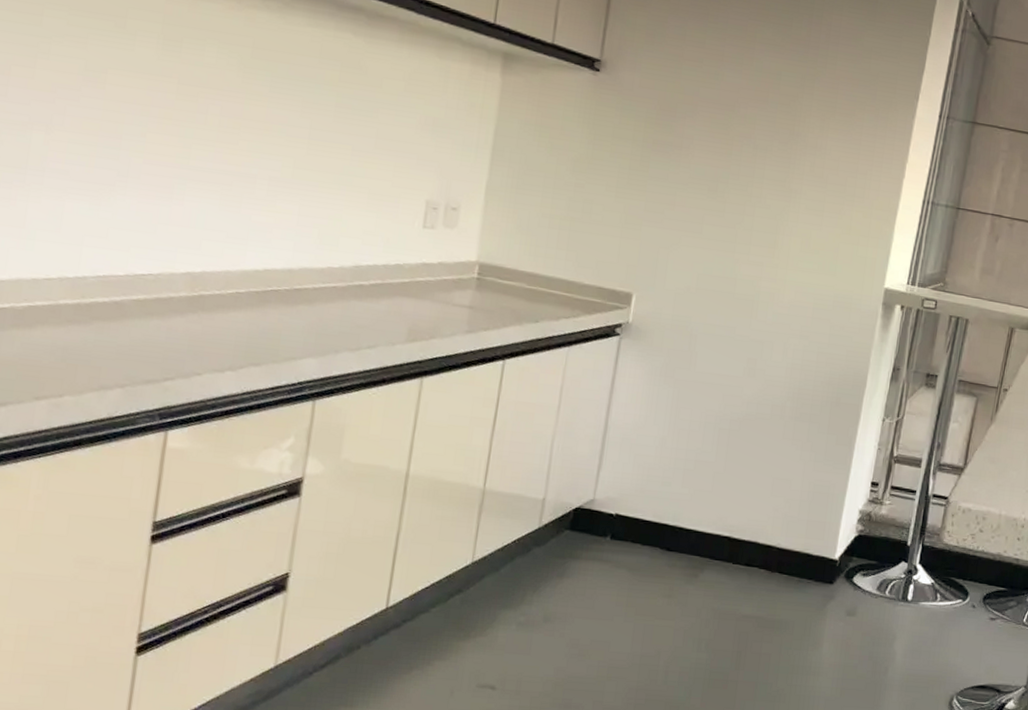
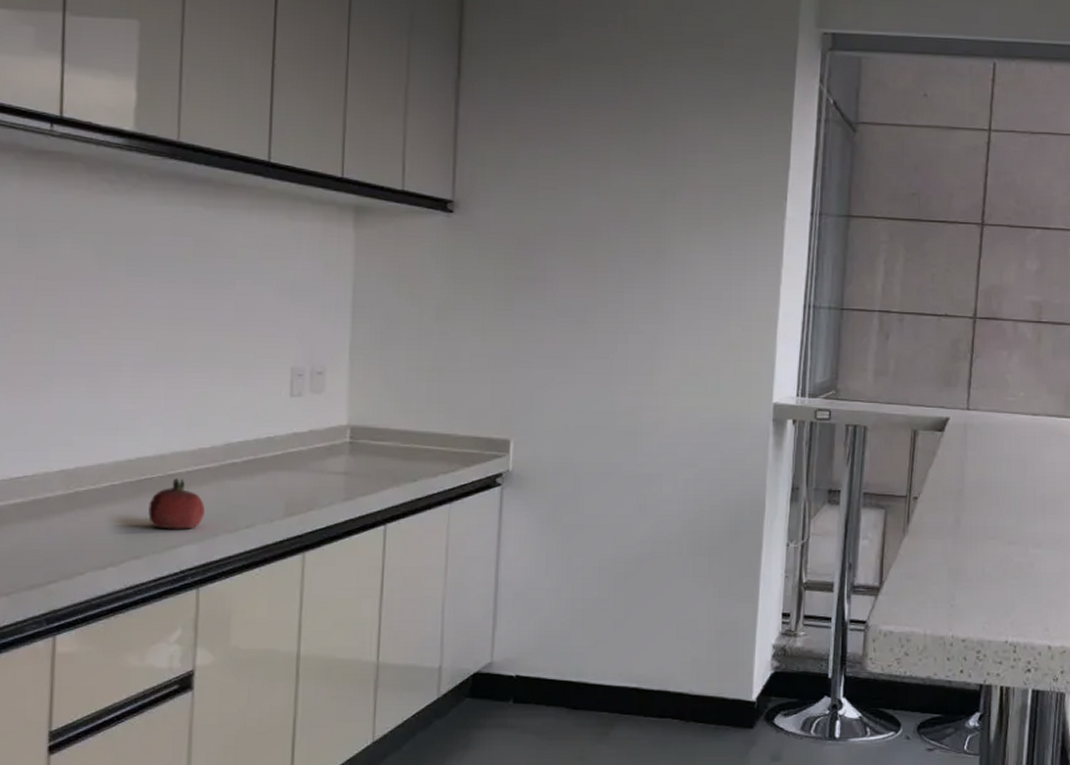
fruit: none [271,293,328,344] -> present [148,478,205,529]

